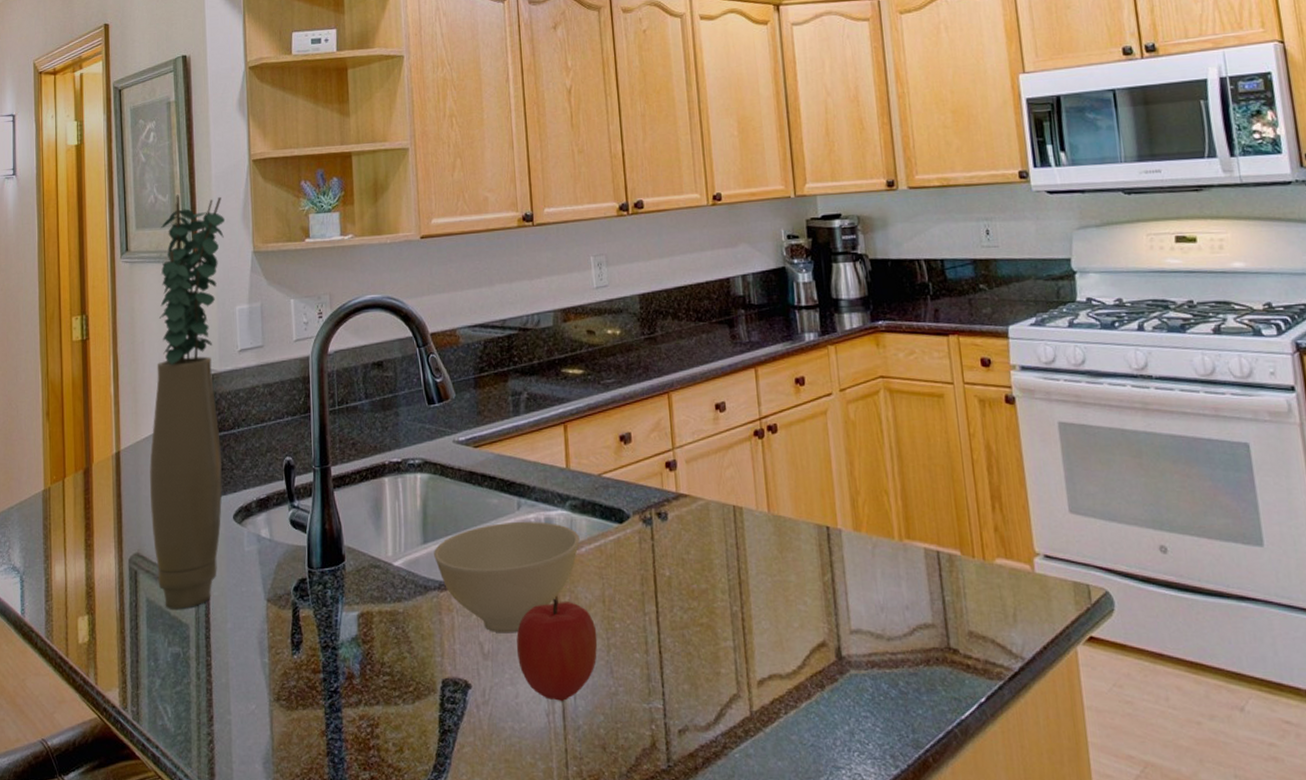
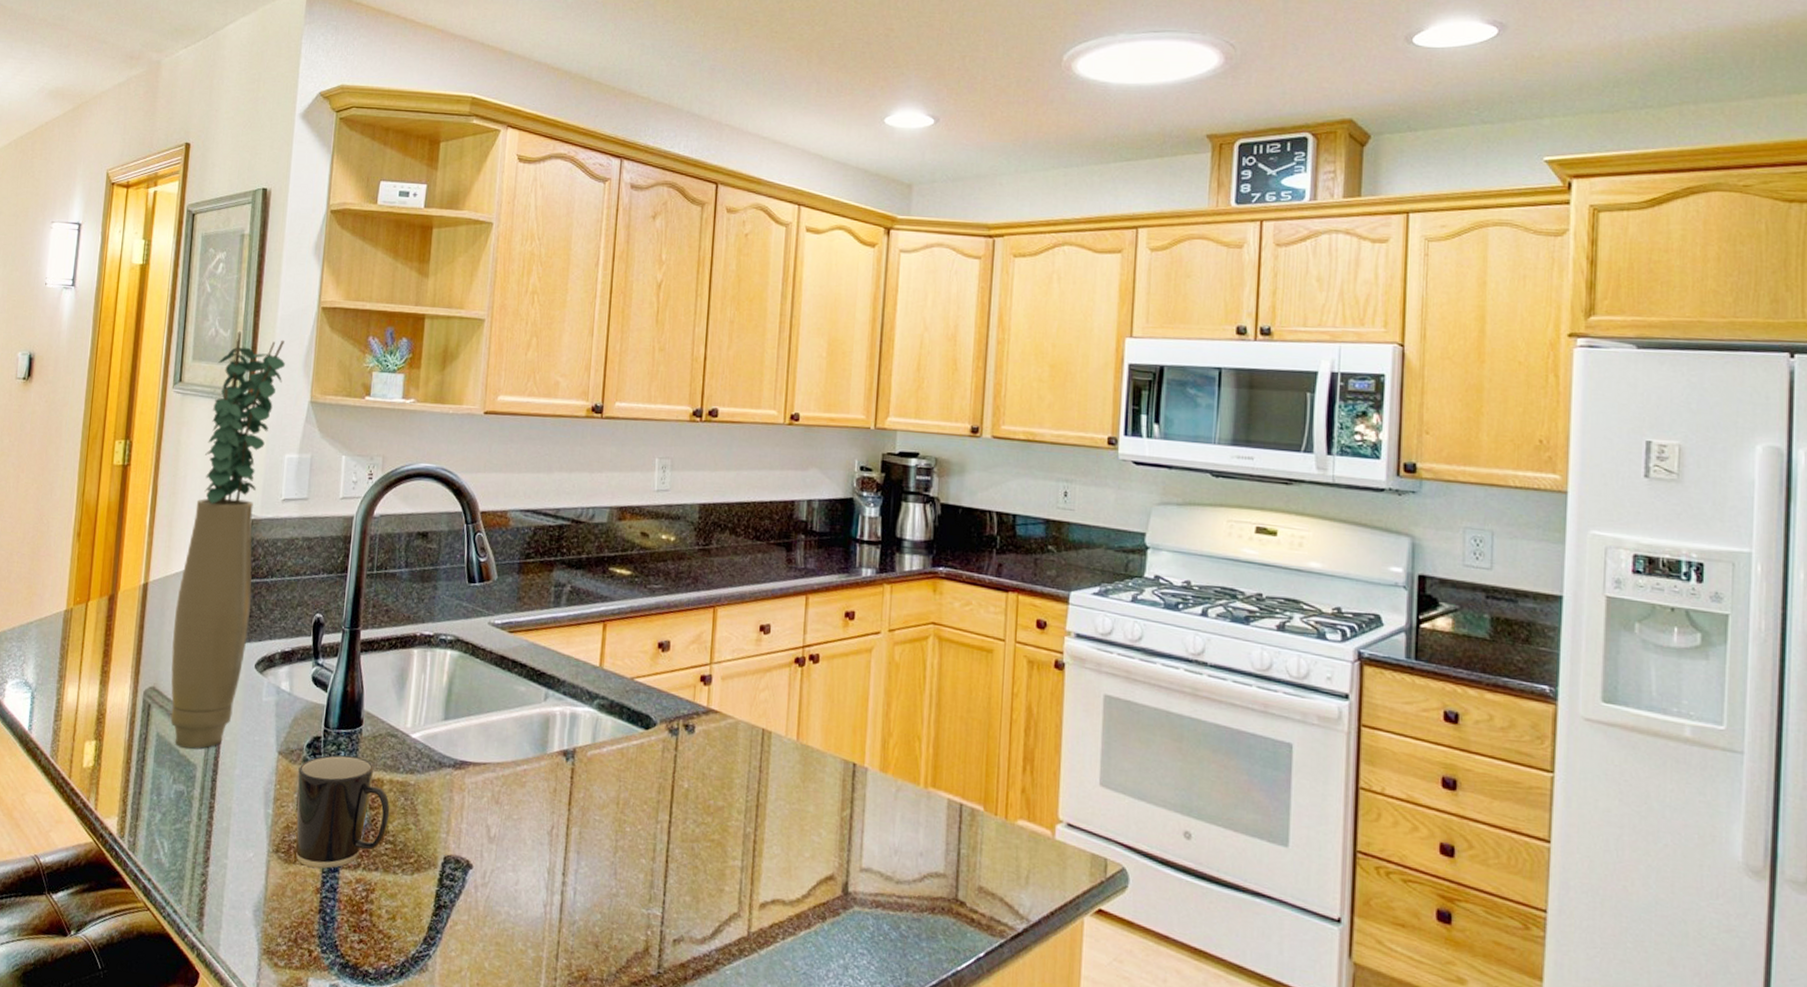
mug: none [288,593,384,711] -> present [295,755,390,869]
bowl: present [434,522,580,634] -> none [453,711,603,821]
fruit: present [516,598,598,701] -> none [523,793,607,895]

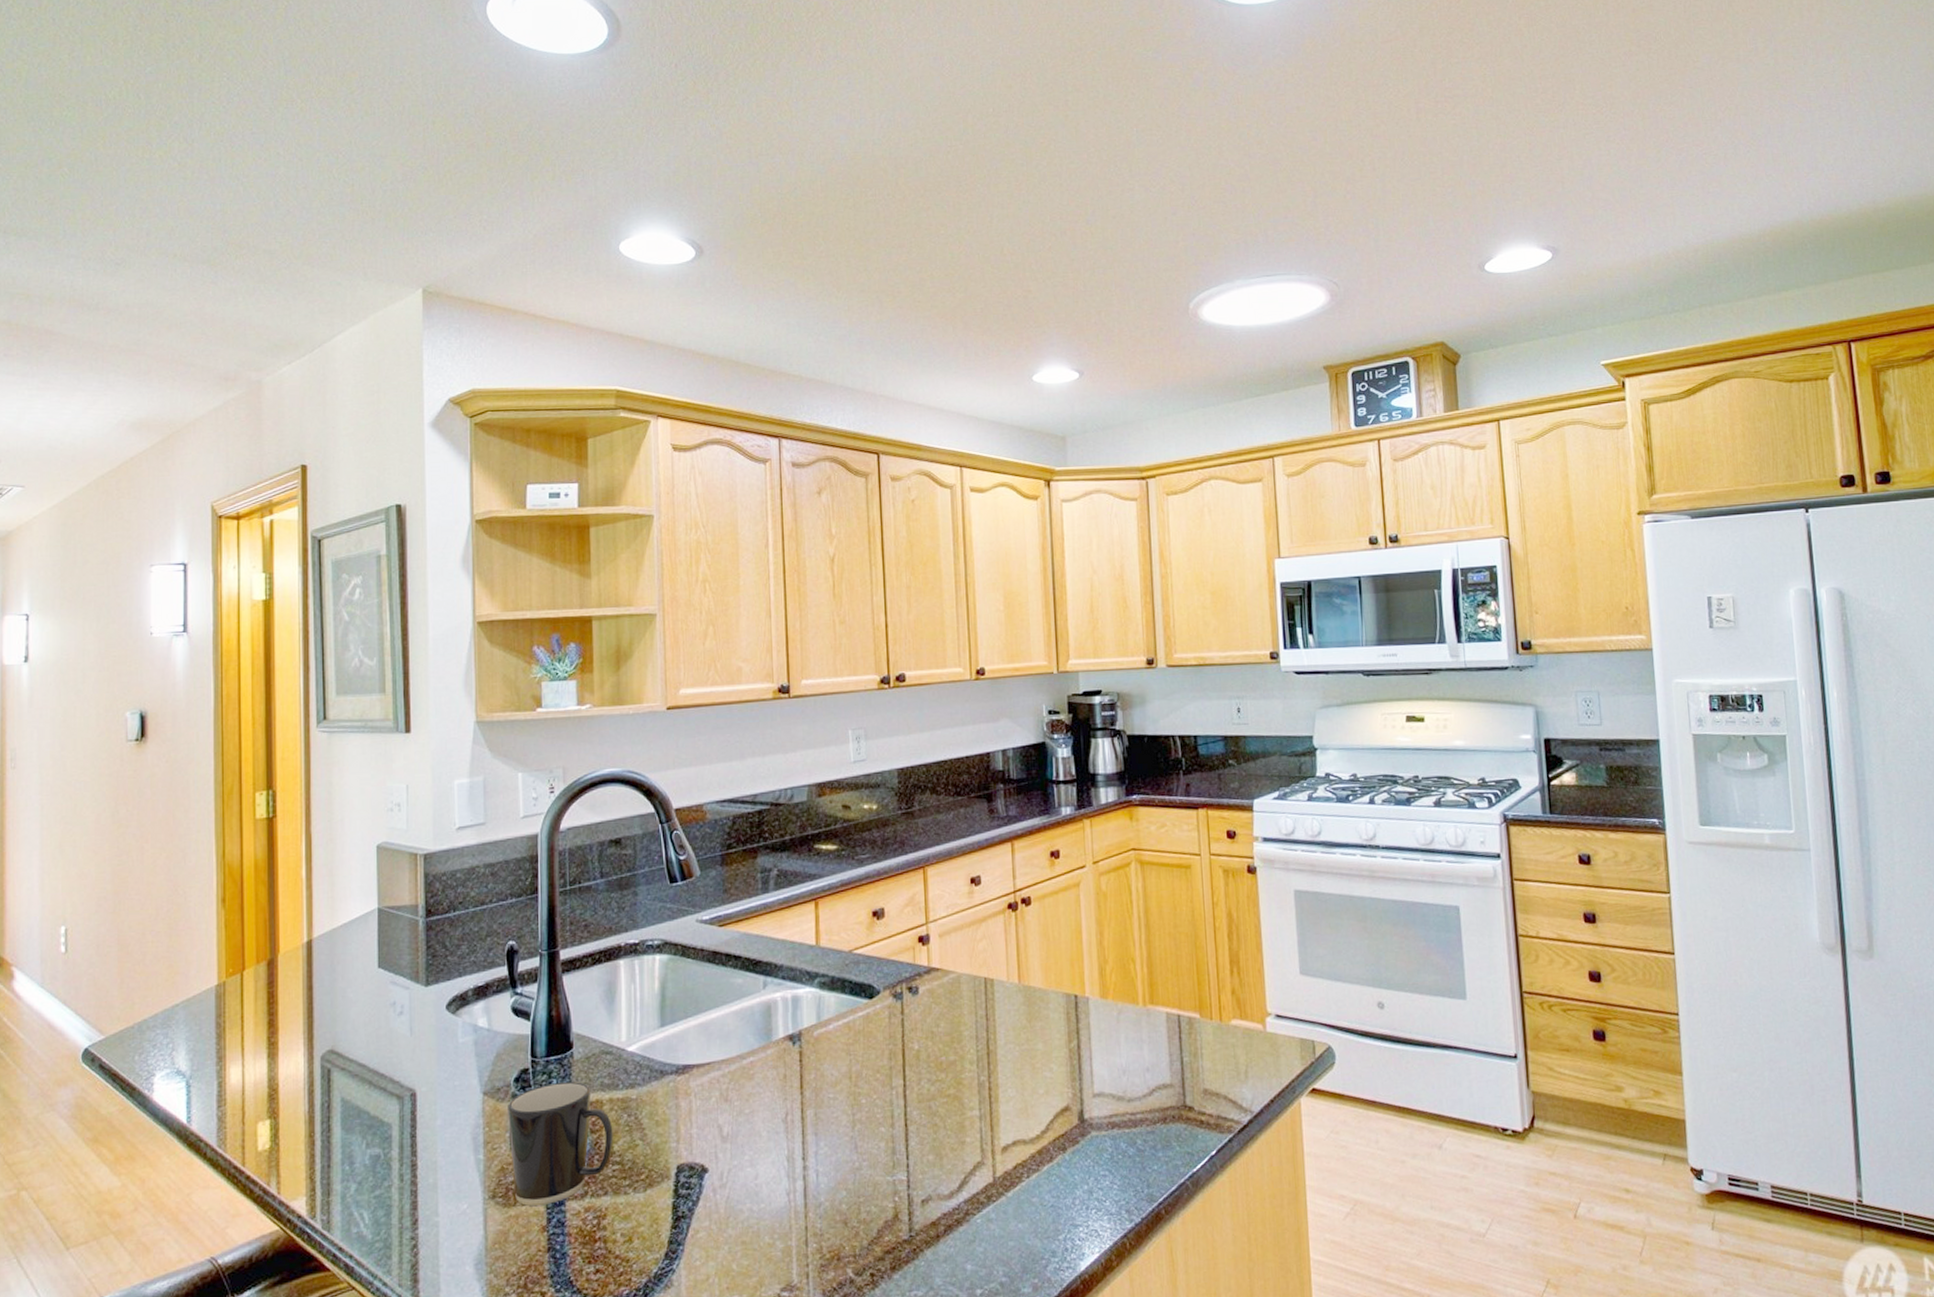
vase: present [170,331,286,749] -> none [348,658,444,1108]

